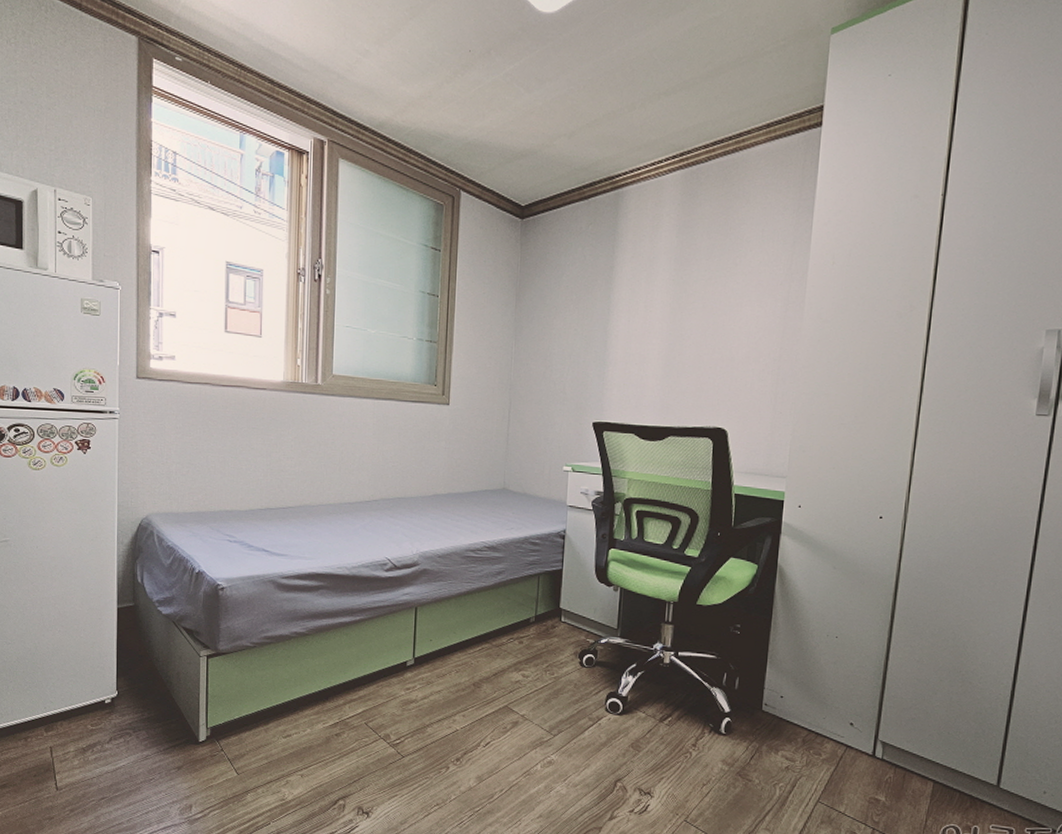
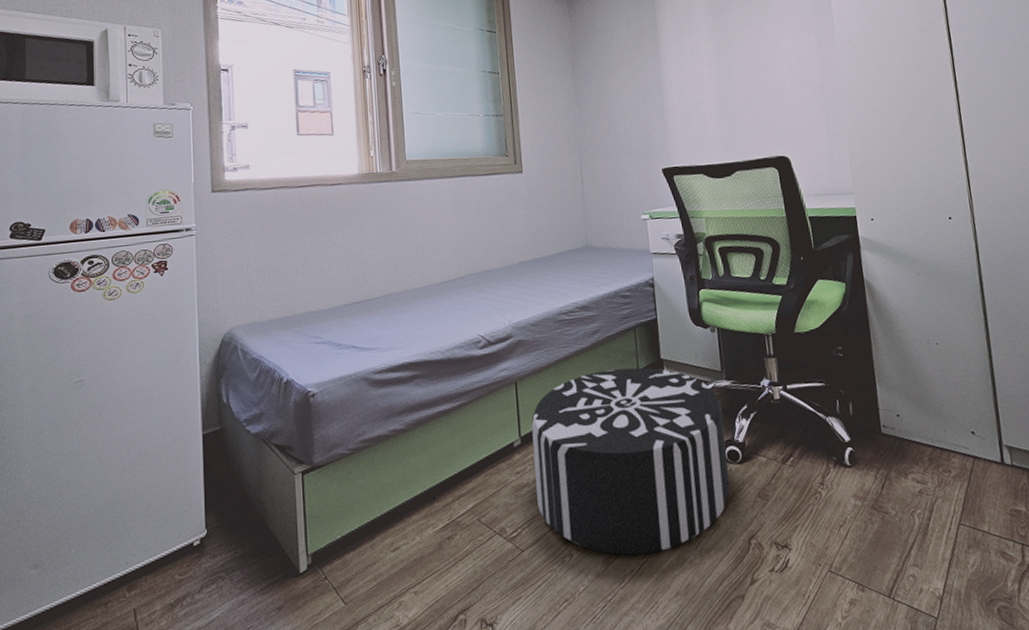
pouf: none [422,610,611,779] -> present [531,367,730,556]

